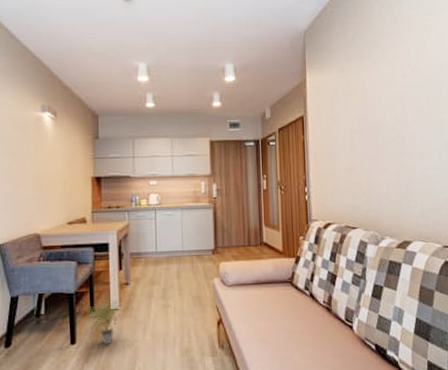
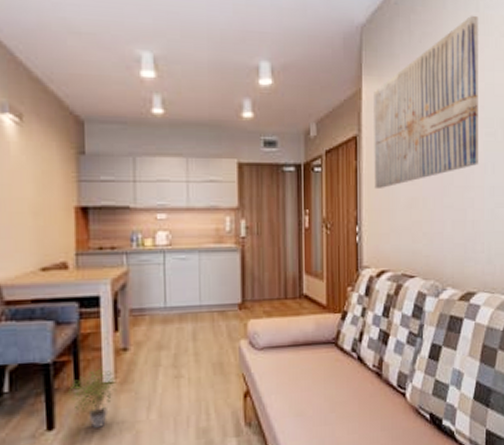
wall art: none [316,15,408,158] -> present [374,15,478,190]

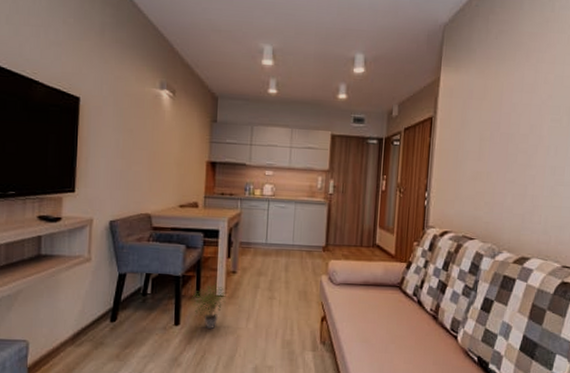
wall art: present [374,15,478,190] -> none [444,15,553,163]

